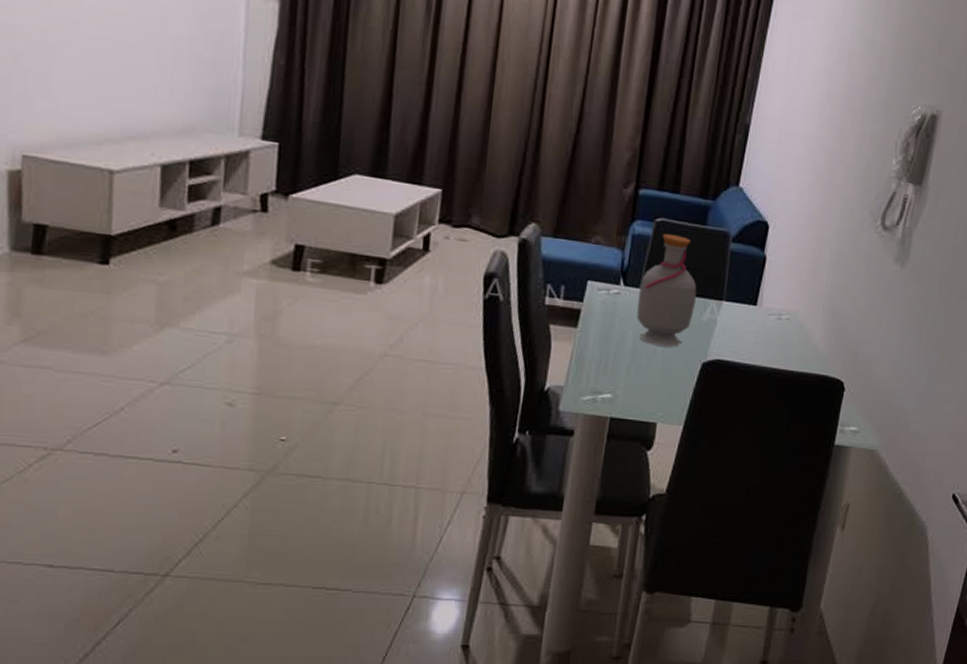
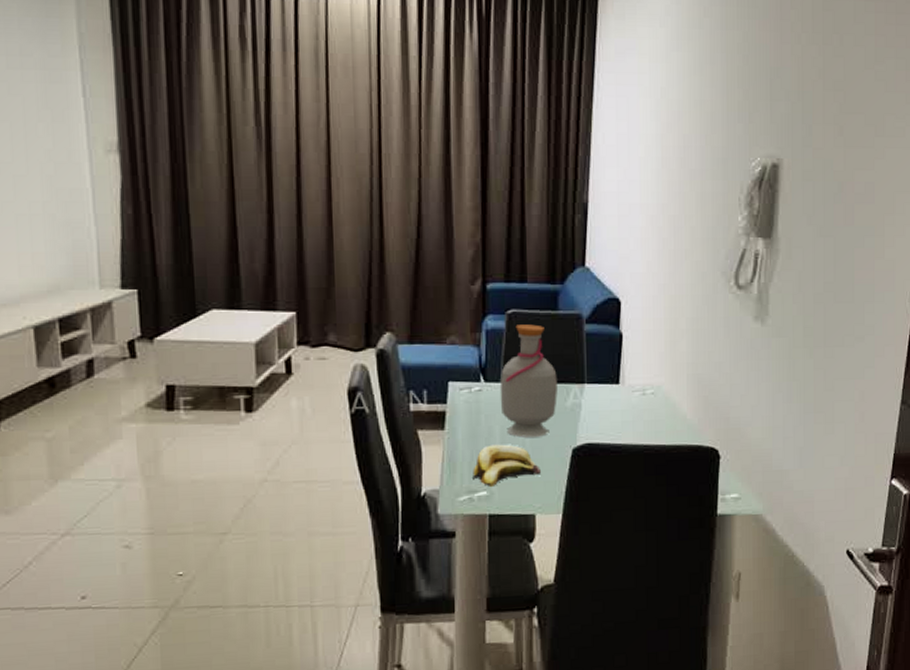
banana: none [599,348,668,391] -> present [473,444,541,488]

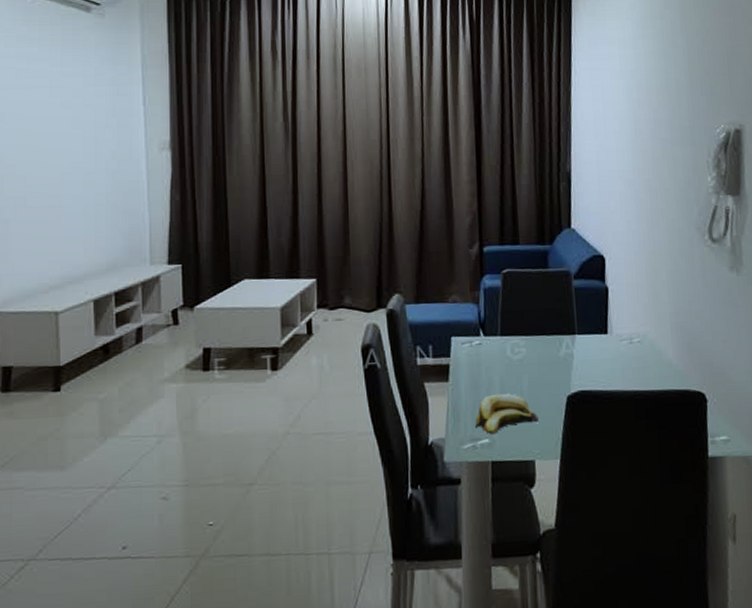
bottle: present [499,324,557,438] -> none [498,282,551,387]

